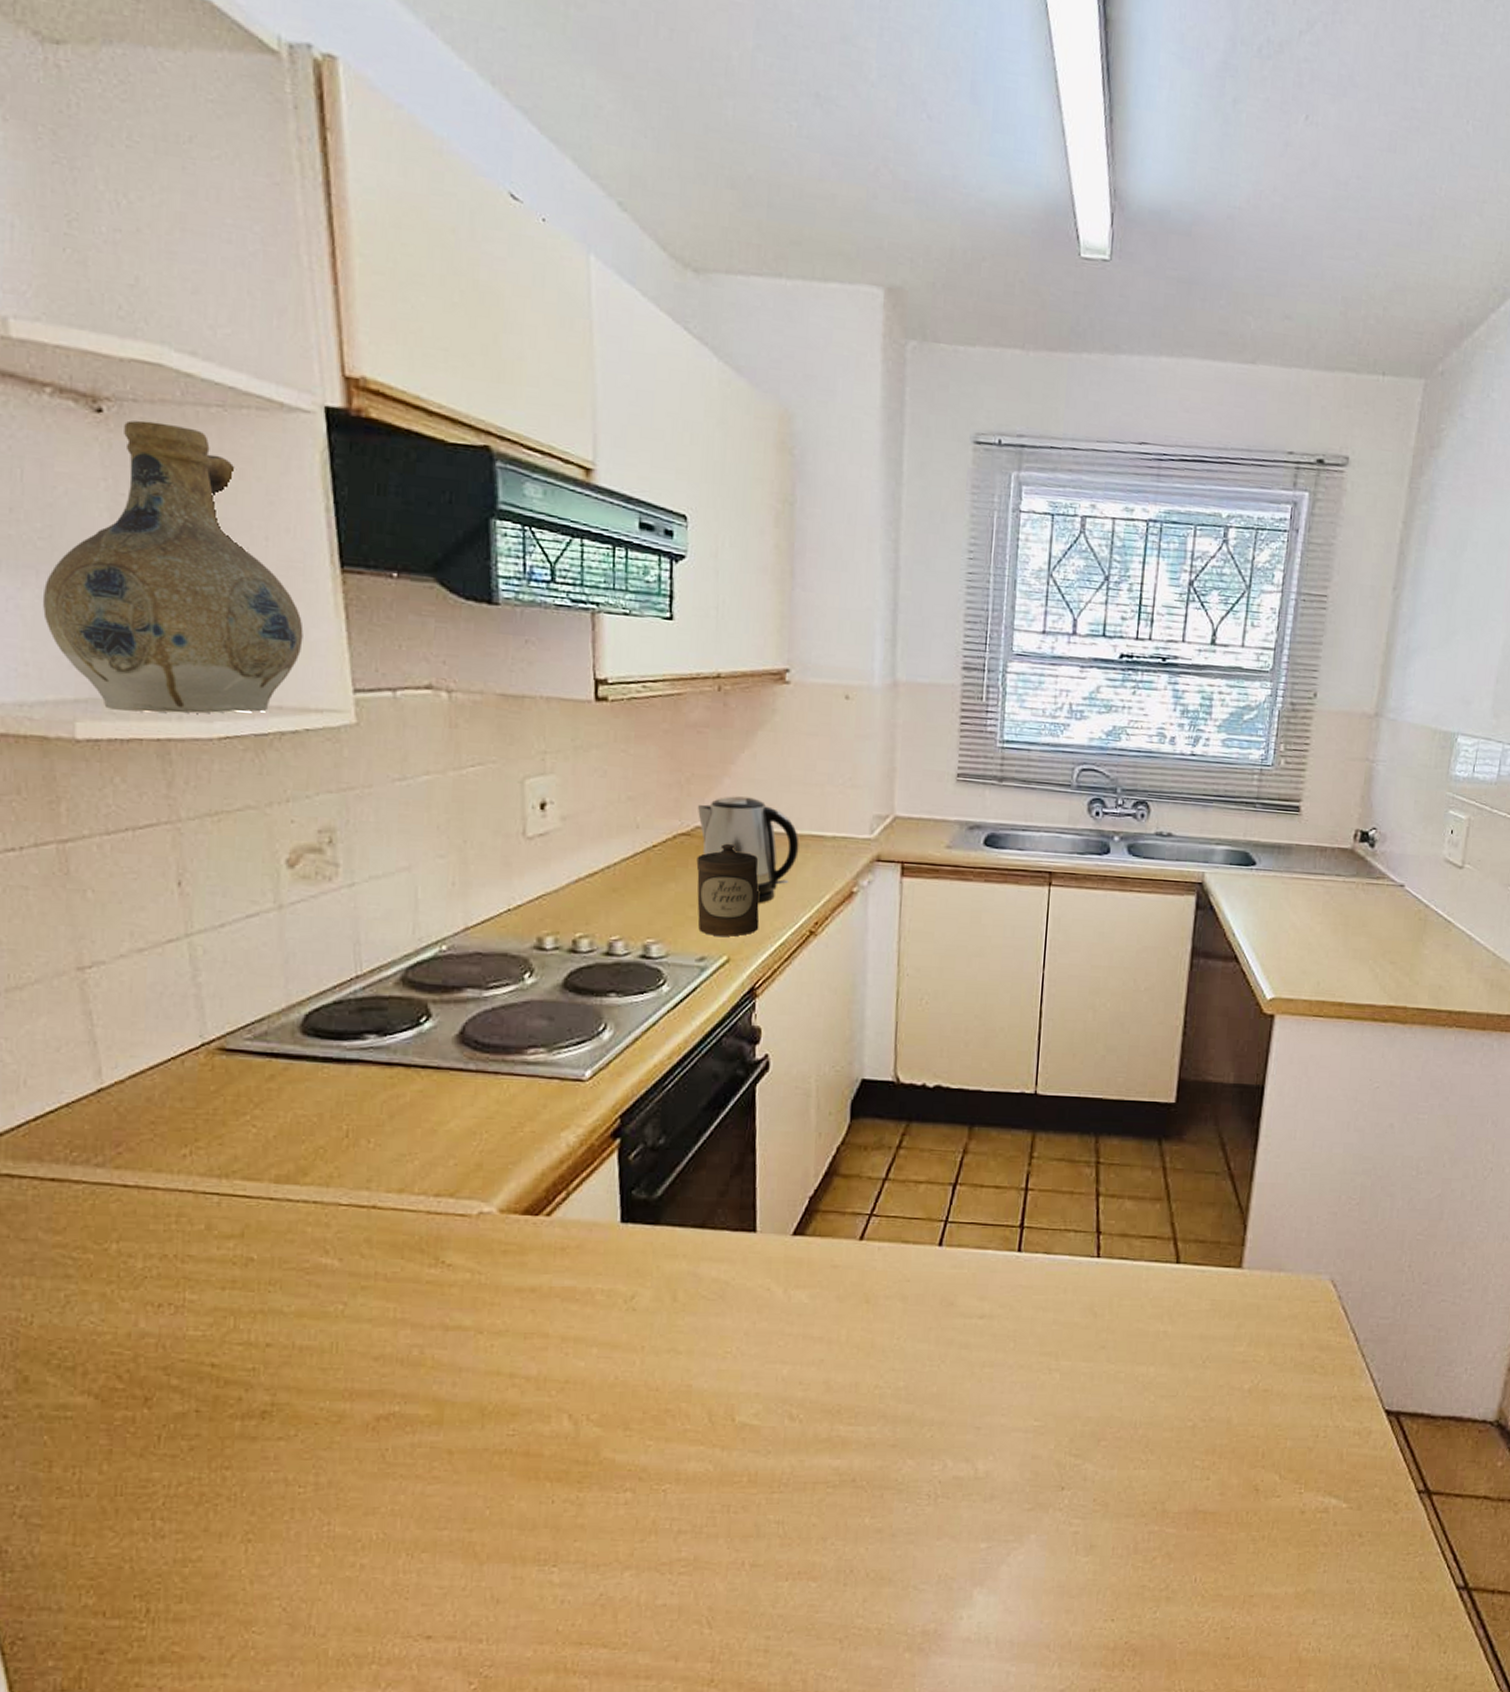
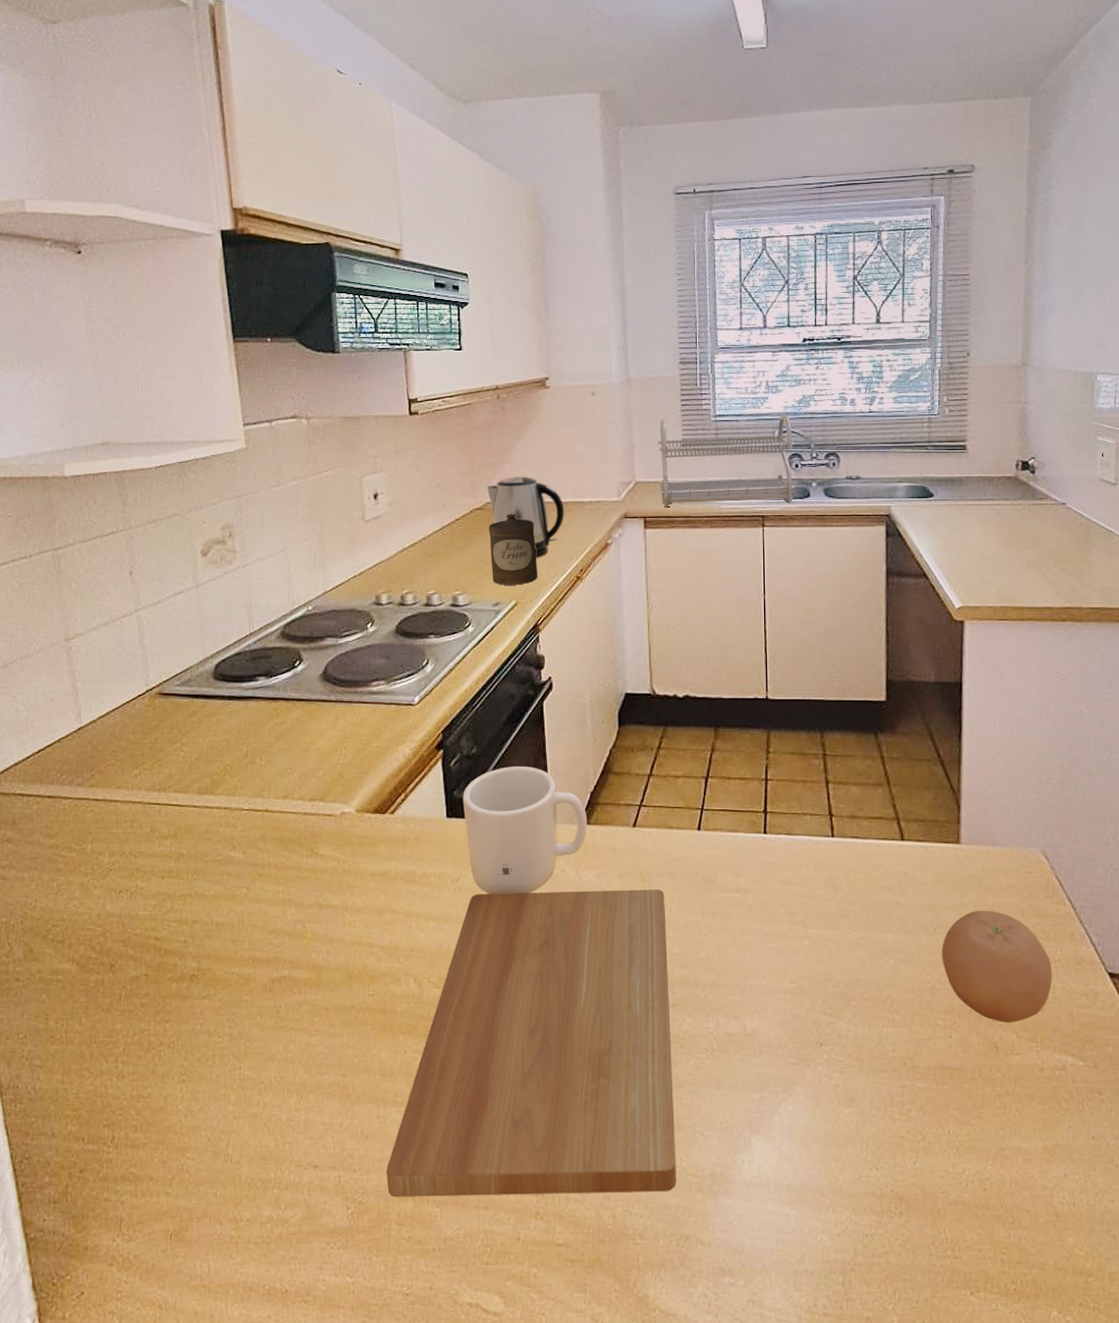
ceramic jug: present [42,420,304,714] -> none [44,255,210,453]
cutting board: none [522,1313,893,1669] -> present [386,889,676,1197]
mug: none [643,1162,804,1317] -> present [463,765,588,894]
dish rack: none [925,739,1097,860] -> present [658,414,795,509]
fruit: none [1208,1343,1327,1463] -> present [942,911,1052,1023]

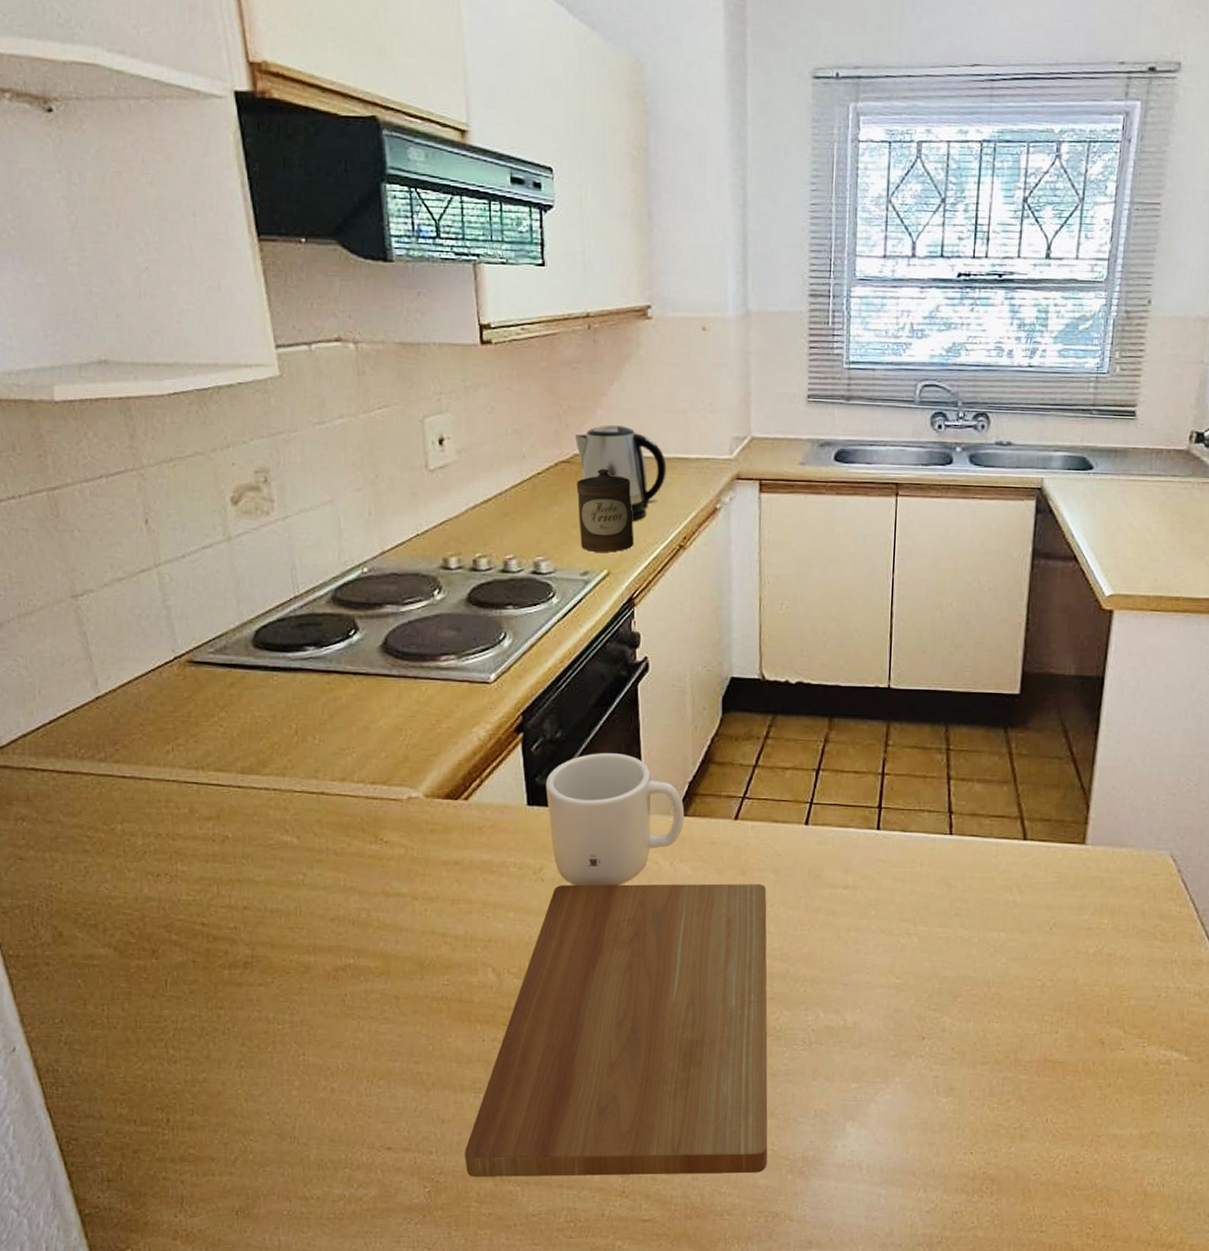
dish rack: present [658,414,795,509] -> none [779,364,939,471]
fruit: present [942,911,1052,1023] -> none [1055,912,1168,1020]

